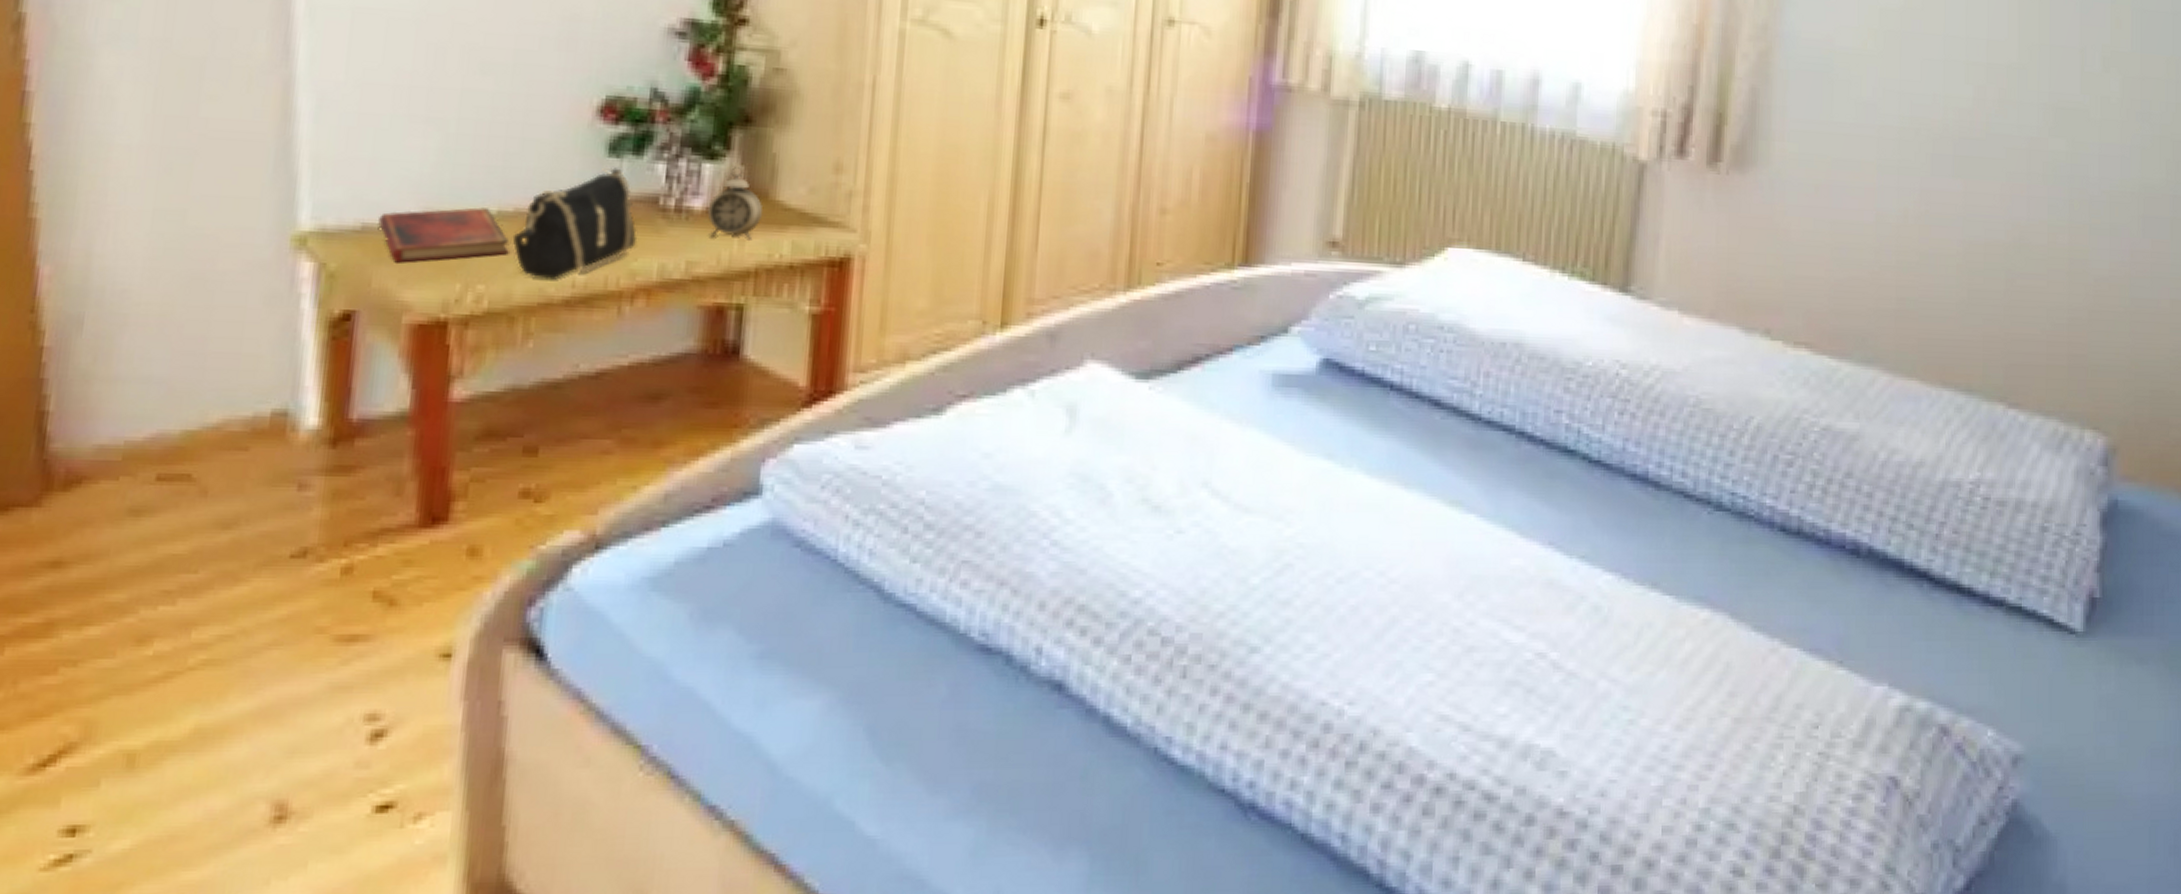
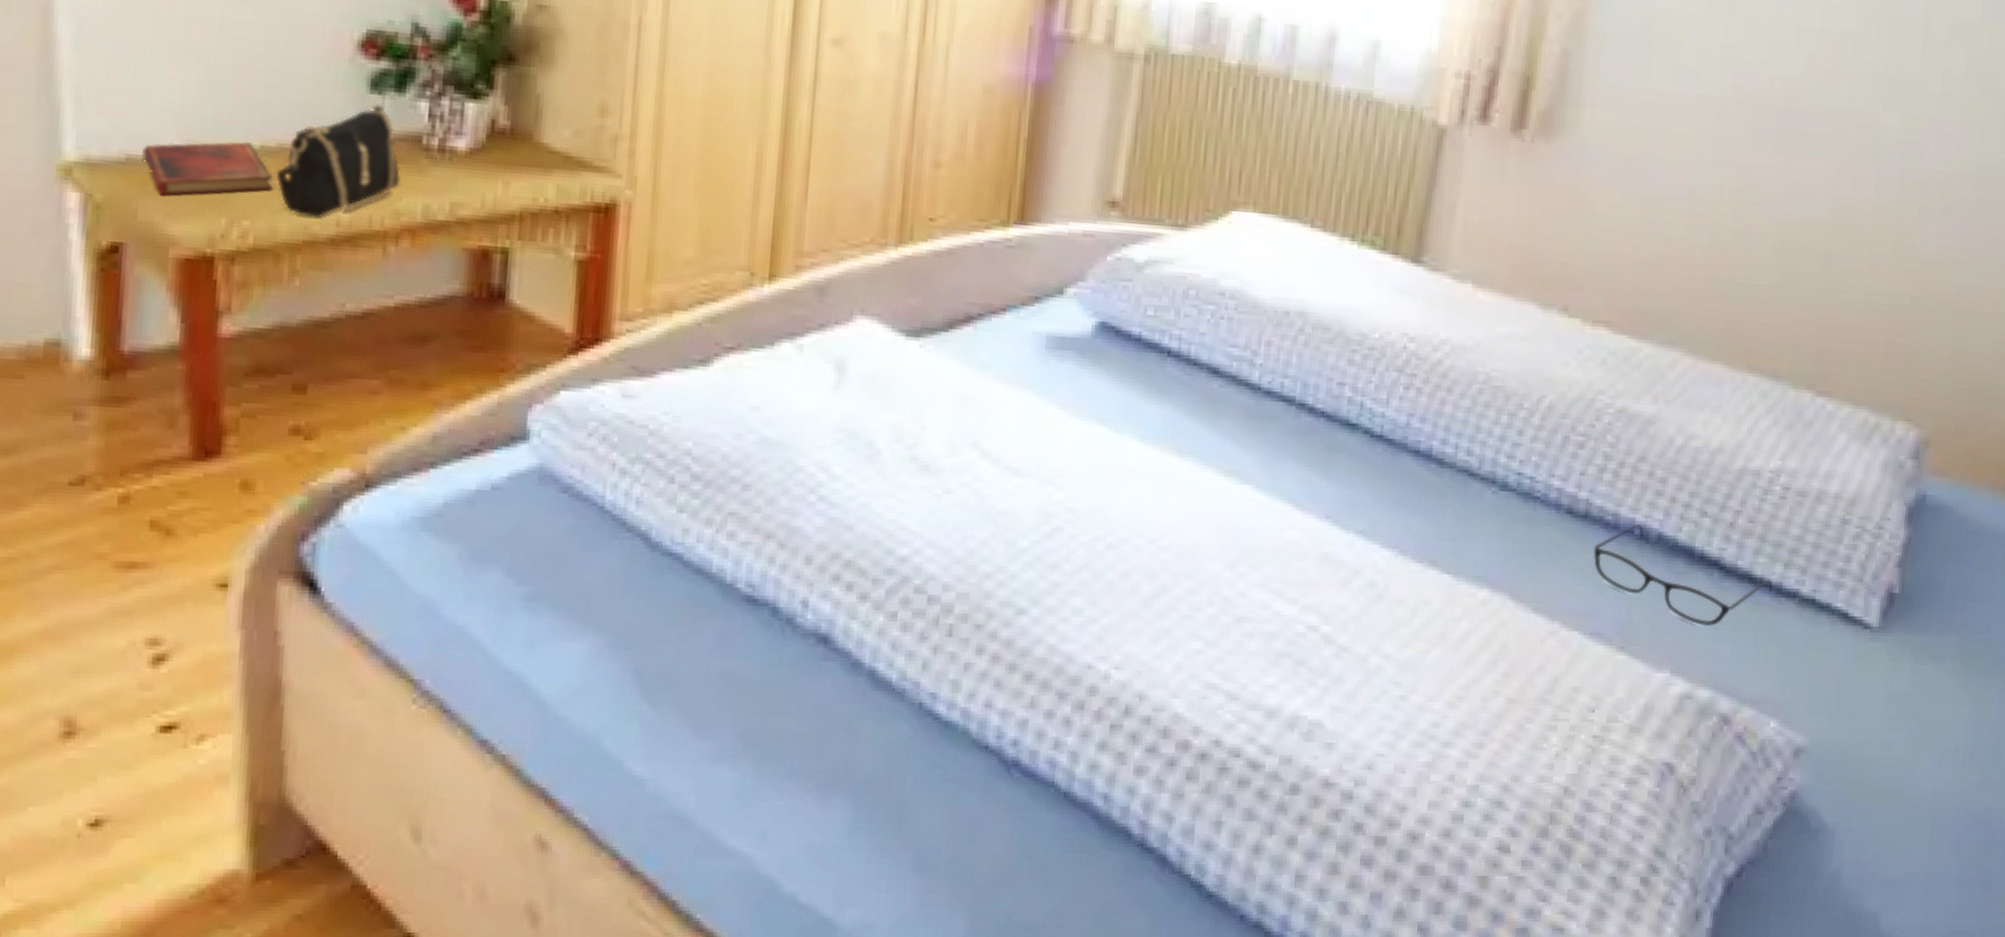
alarm clock: present [707,165,764,240] -> none [471,105,528,183]
eyeglasses: none [1808,538,1980,639] -> present [1593,523,1773,627]

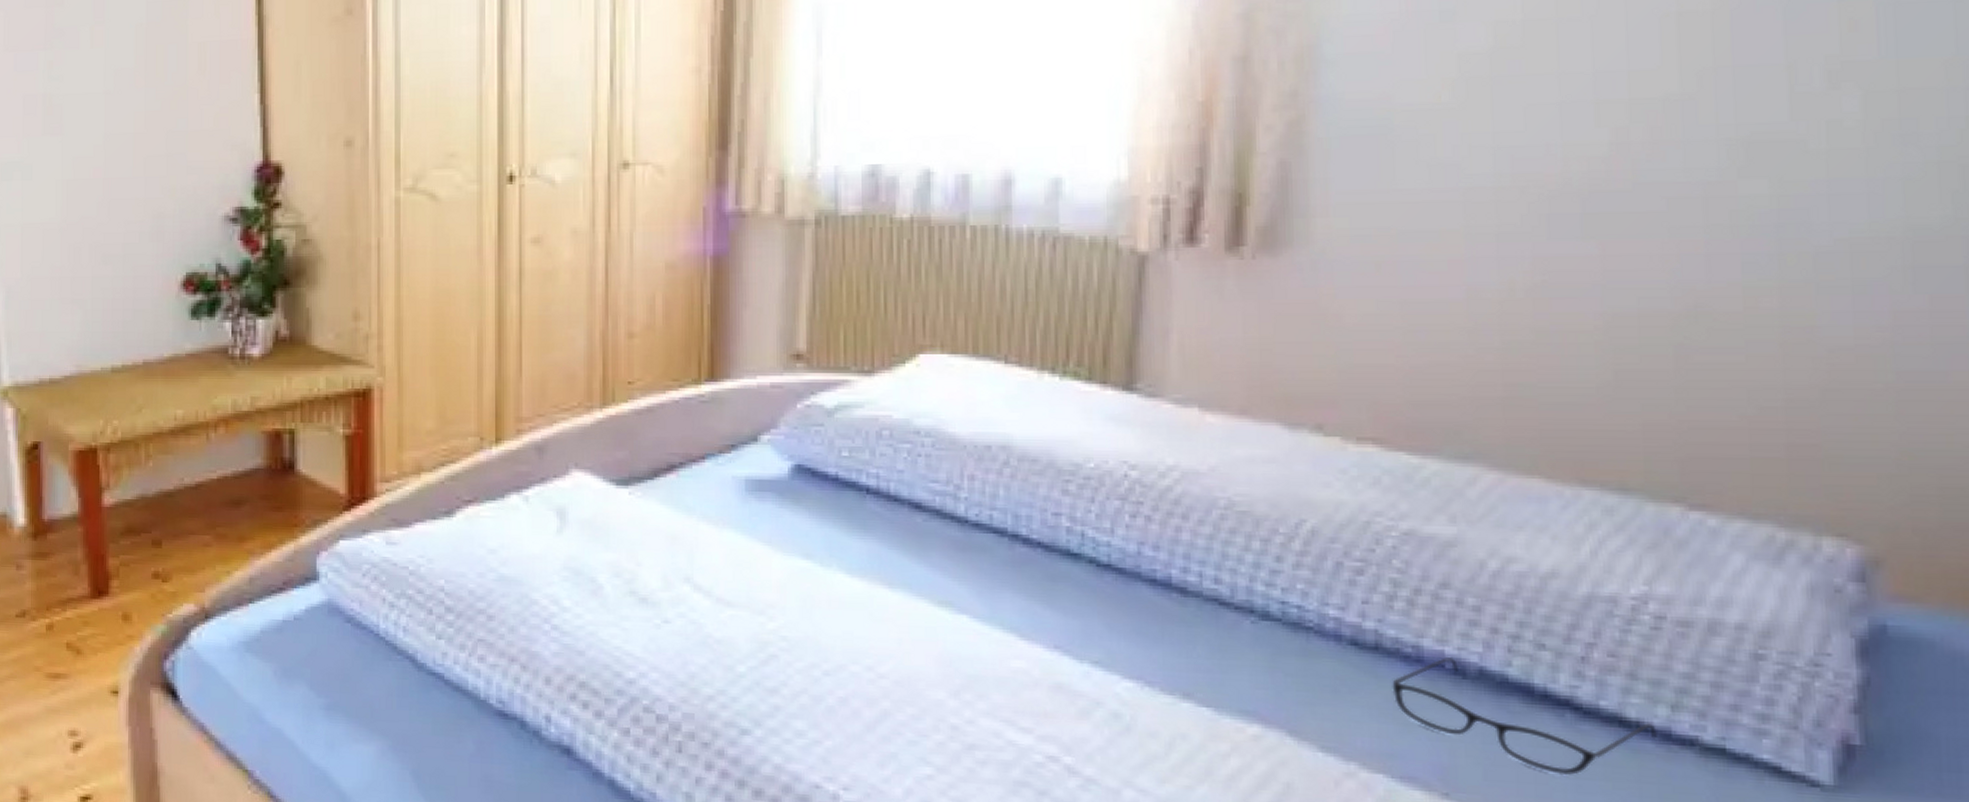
diary: present [142,141,273,196] -> none [49,363,132,406]
handbag: present [276,104,401,216] -> none [133,327,216,414]

